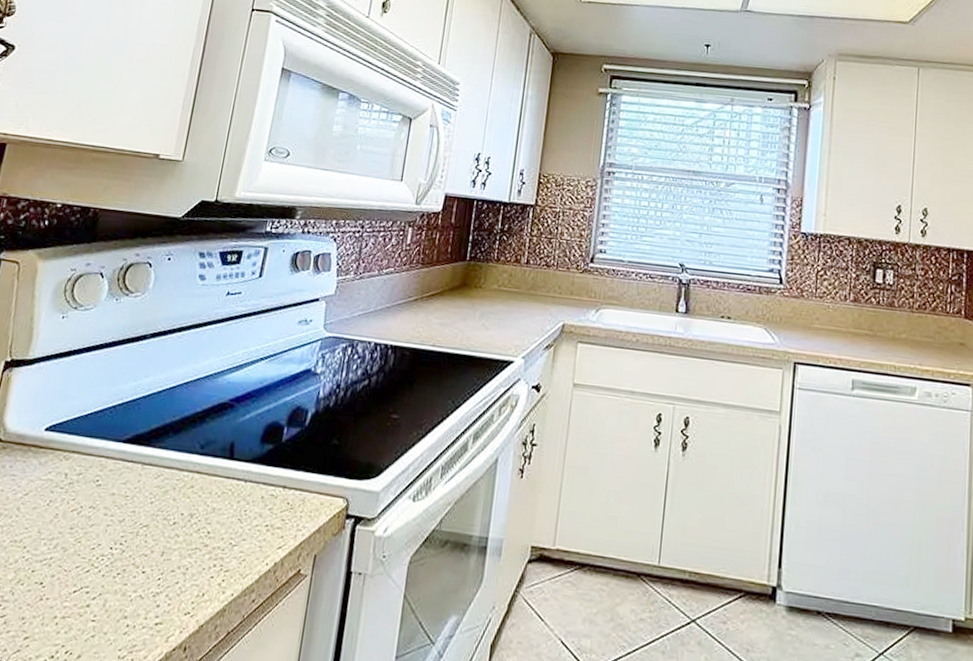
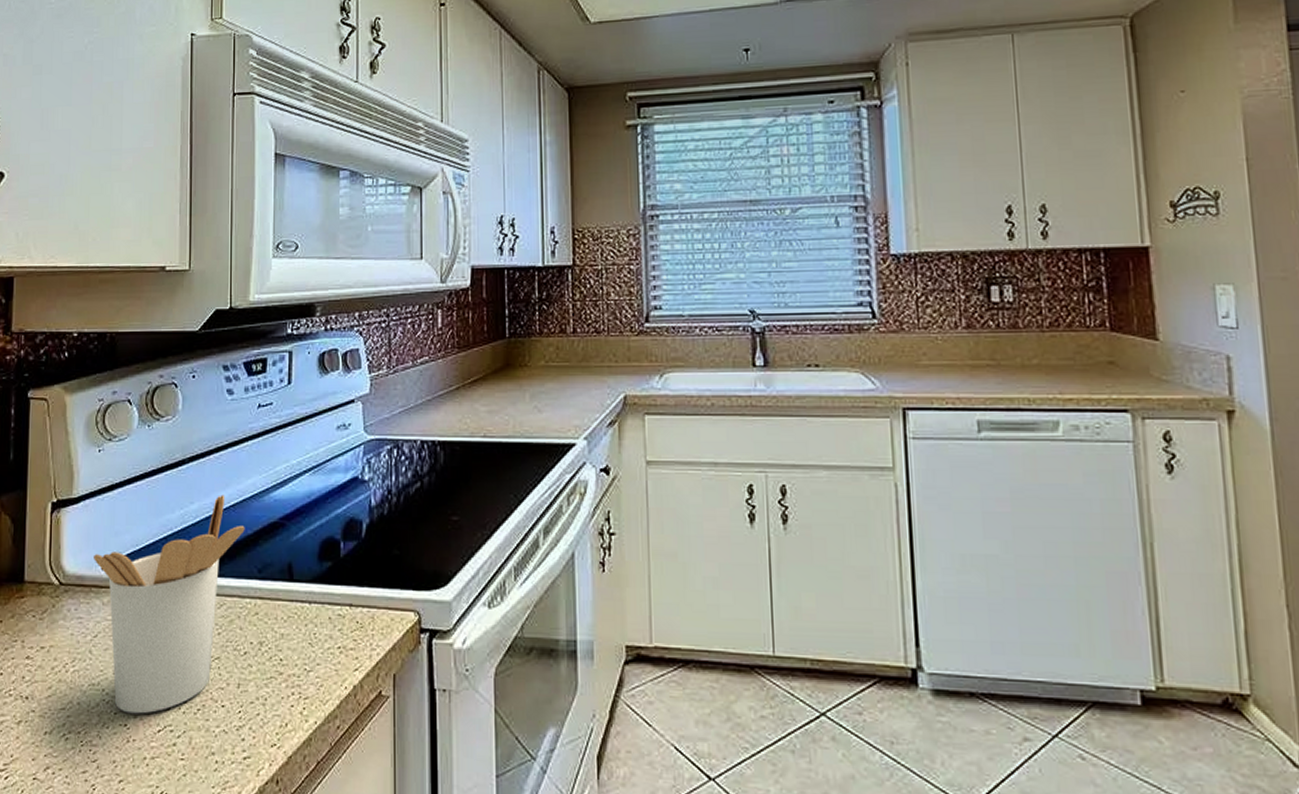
utensil holder: none [34,372,195,574] -> present [94,495,245,714]

